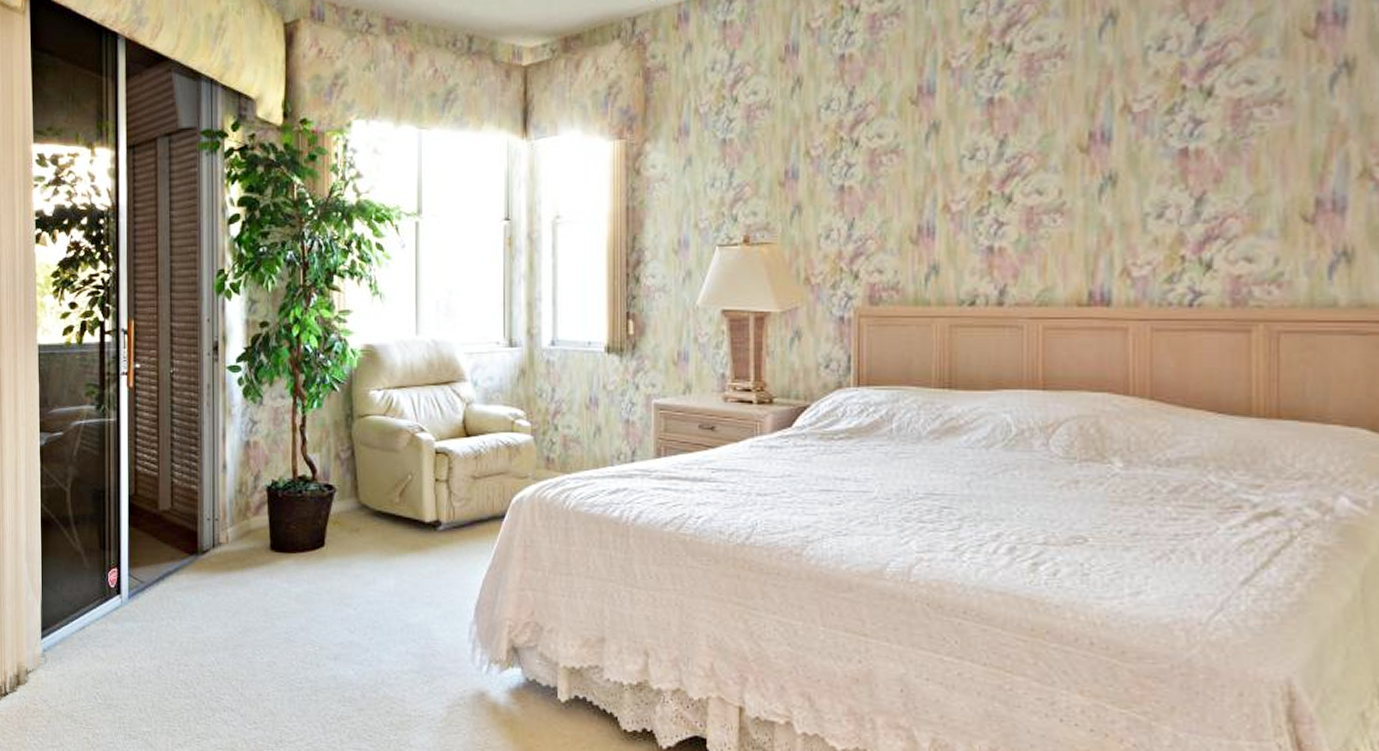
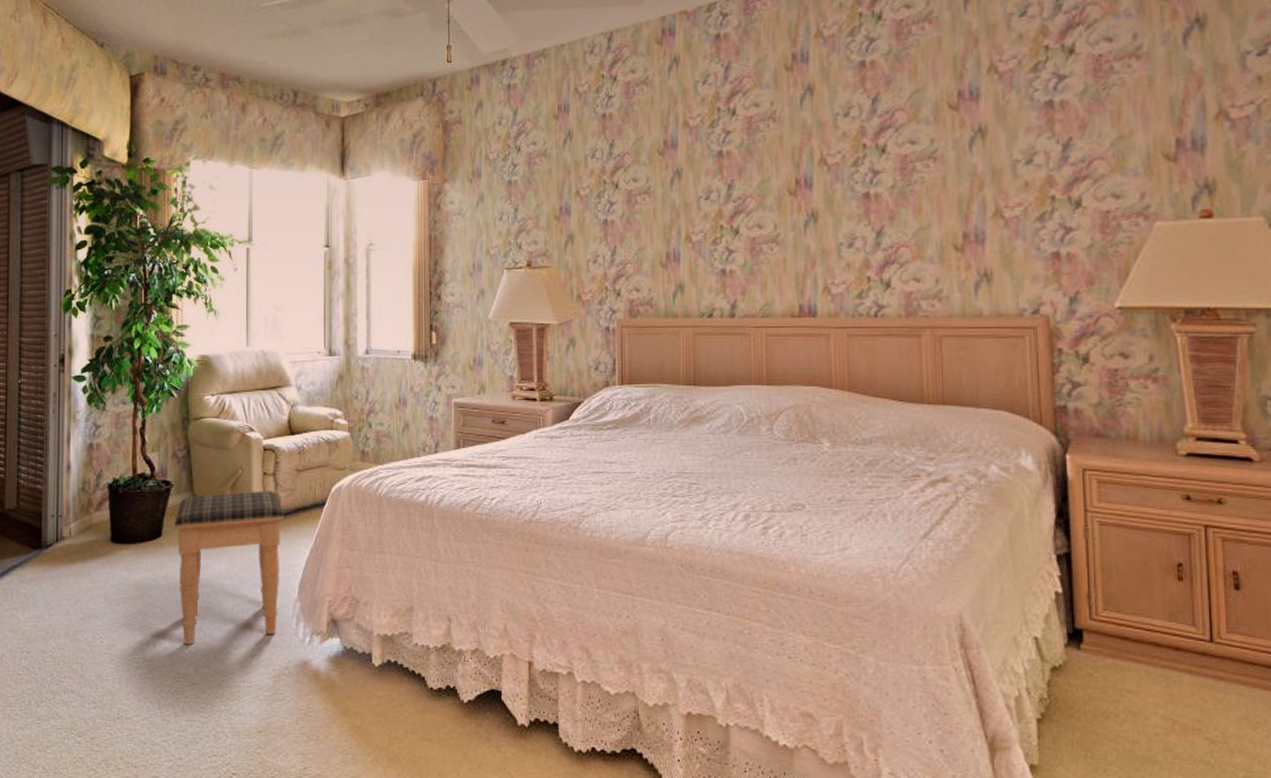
footstool: none [337,499,459,667] -> present [173,491,284,646]

